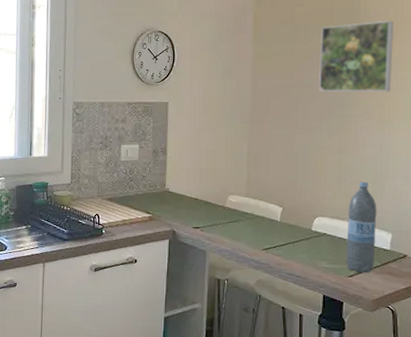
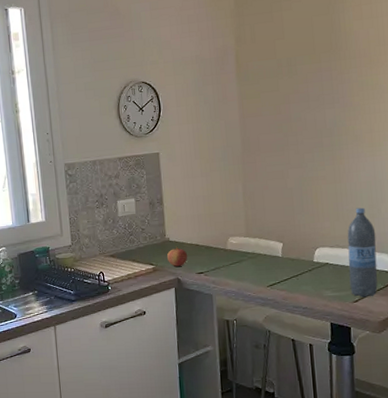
apple: none [165,198,186,218] -> present [167,246,188,267]
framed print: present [318,20,395,93] -> none [304,43,380,123]

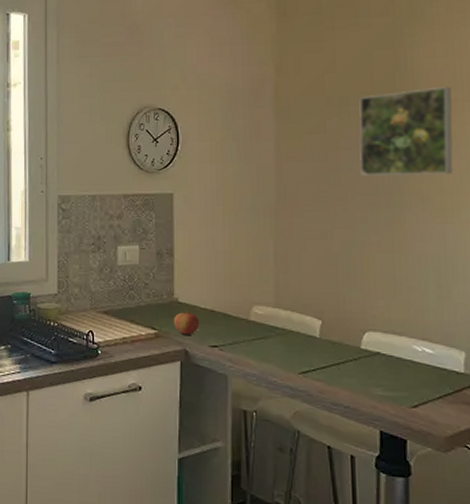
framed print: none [304,43,380,123] -> present [358,86,454,177]
water bottle: present [347,207,378,298] -> none [406,286,446,404]

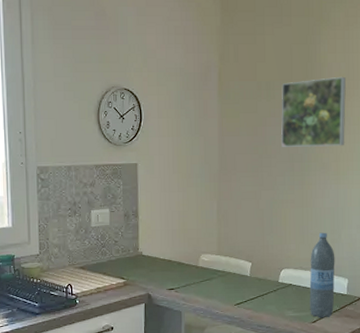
apple: present [174,309,200,335] -> none [139,261,160,282]
water bottle: none [406,286,446,404] -> present [309,232,335,319]

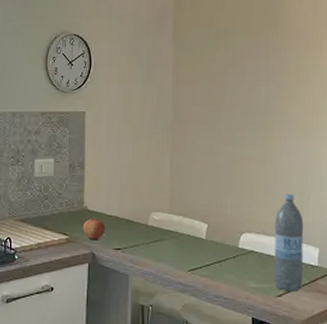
apple: none [139,261,160,282] -> present [83,216,106,239]
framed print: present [280,76,347,148] -> none [240,25,315,100]

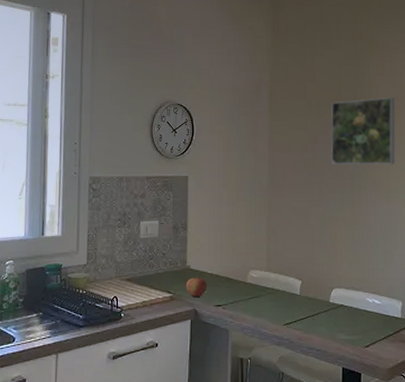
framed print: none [240,25,315,100] -> present [330,97,396,166]
water bottle: present [274,194,304,293] -> none [362,251,388,343]

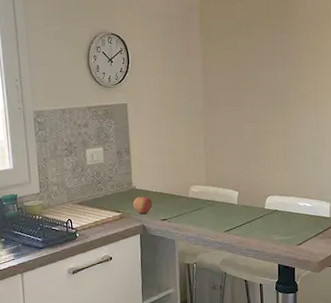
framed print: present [330,97,396,166] -> none [260,11,323,81]

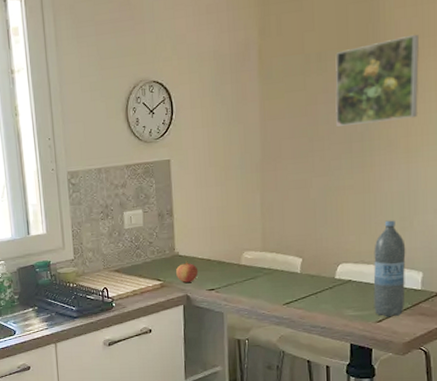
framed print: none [260,11,323,81] -> present [335,34,420,126]
water bottle: none [293,160,318,241] -> present [373,220,406,318]

